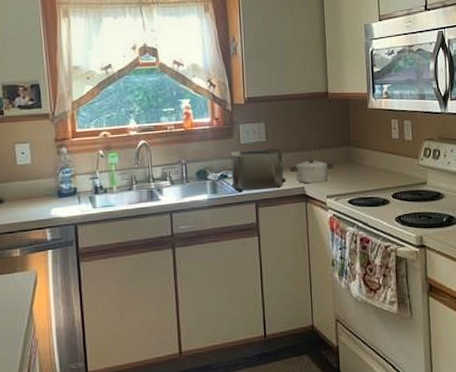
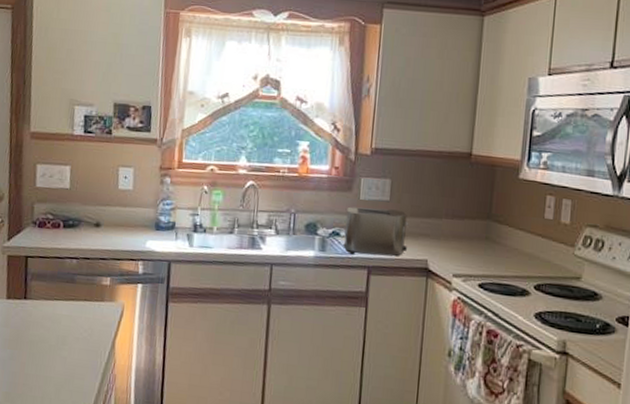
cooking pot: present [290,158,334,184] -> none [413,228,467,259]

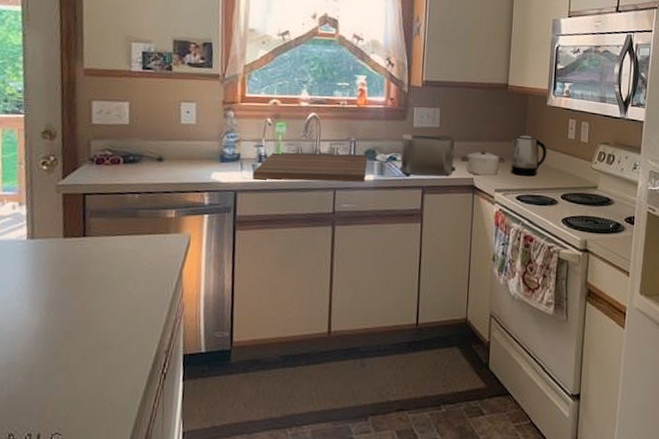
cutting board: none [187,221,307,259] -> present [252,151,367,183]
cooking pot: none [413,228,467,259] -> present [461,150,506,176]
kettle: none [472,212,518,261] -> present [511,135,547,177]

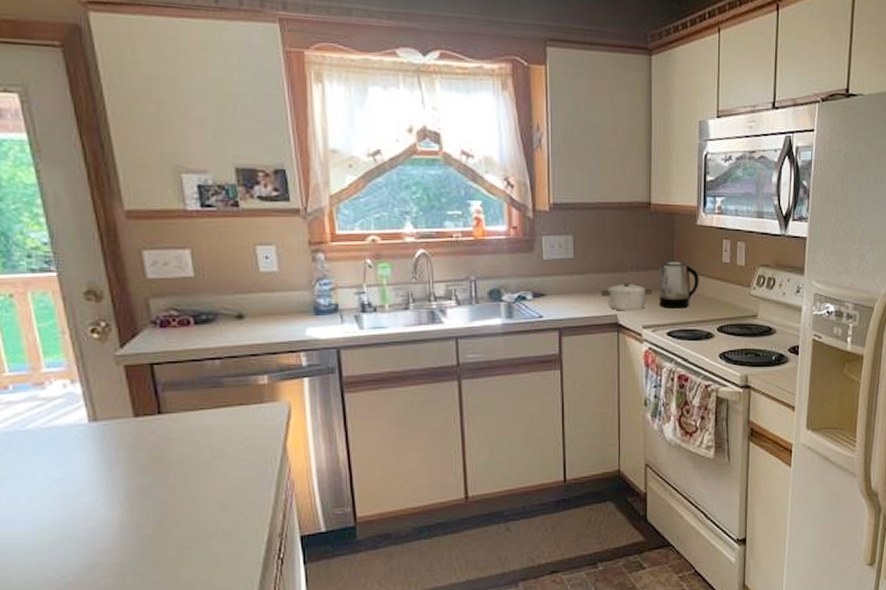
cutting board: present [252,151,367,183] -> none [356,295,491,333]
toaster: present [400,134,457,177] -> none [530,267,596,317]

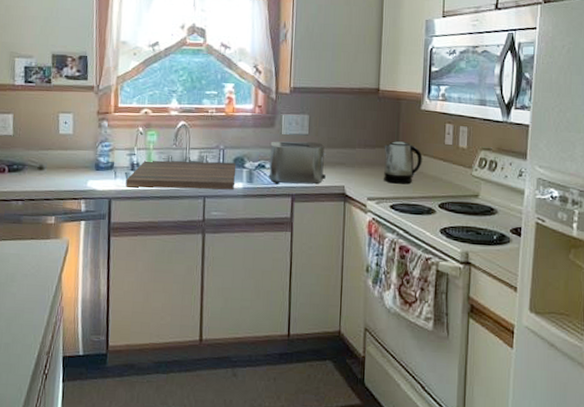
cutting board: none [356,295,491,333] -> present [125,160,236,191]
toaster: none [530,267,596,317] -> present [268,141,327,185]
cooking pot: present [601,281,653,311] -> none [331,157,378,184]

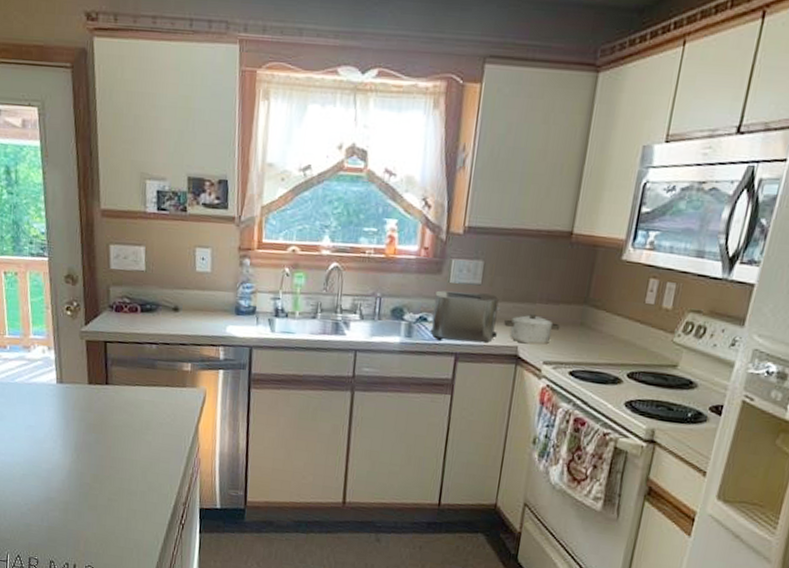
cutting board: present [125,160,236,191] -> none [268,305,393,345]
cooking pot: none [331,157,378,184] -> present [504,313,561,345]
kettle: present [384,141,423,184] -> none [565,297,616,348]

